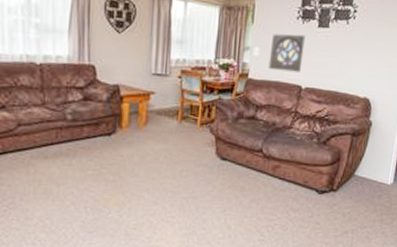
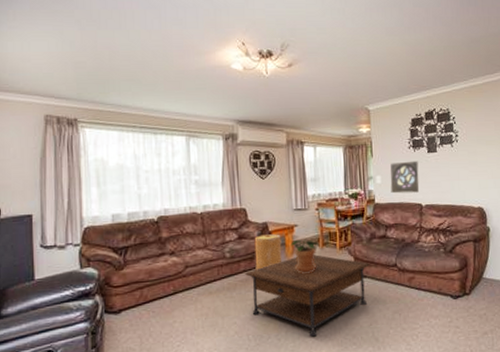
coffee table: none [88,128,234,217] -> present [245,255,371,337]
basket: none [100,98,134,138] -> present [254,234,282,270]
potted plant: none [144,109,178,148] -> present [291,239,320,274]

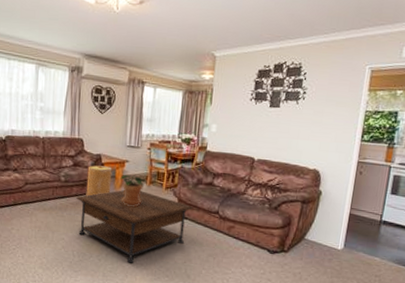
wall ornament: present [390,160,419,194] -> none [224,113,258,146]

